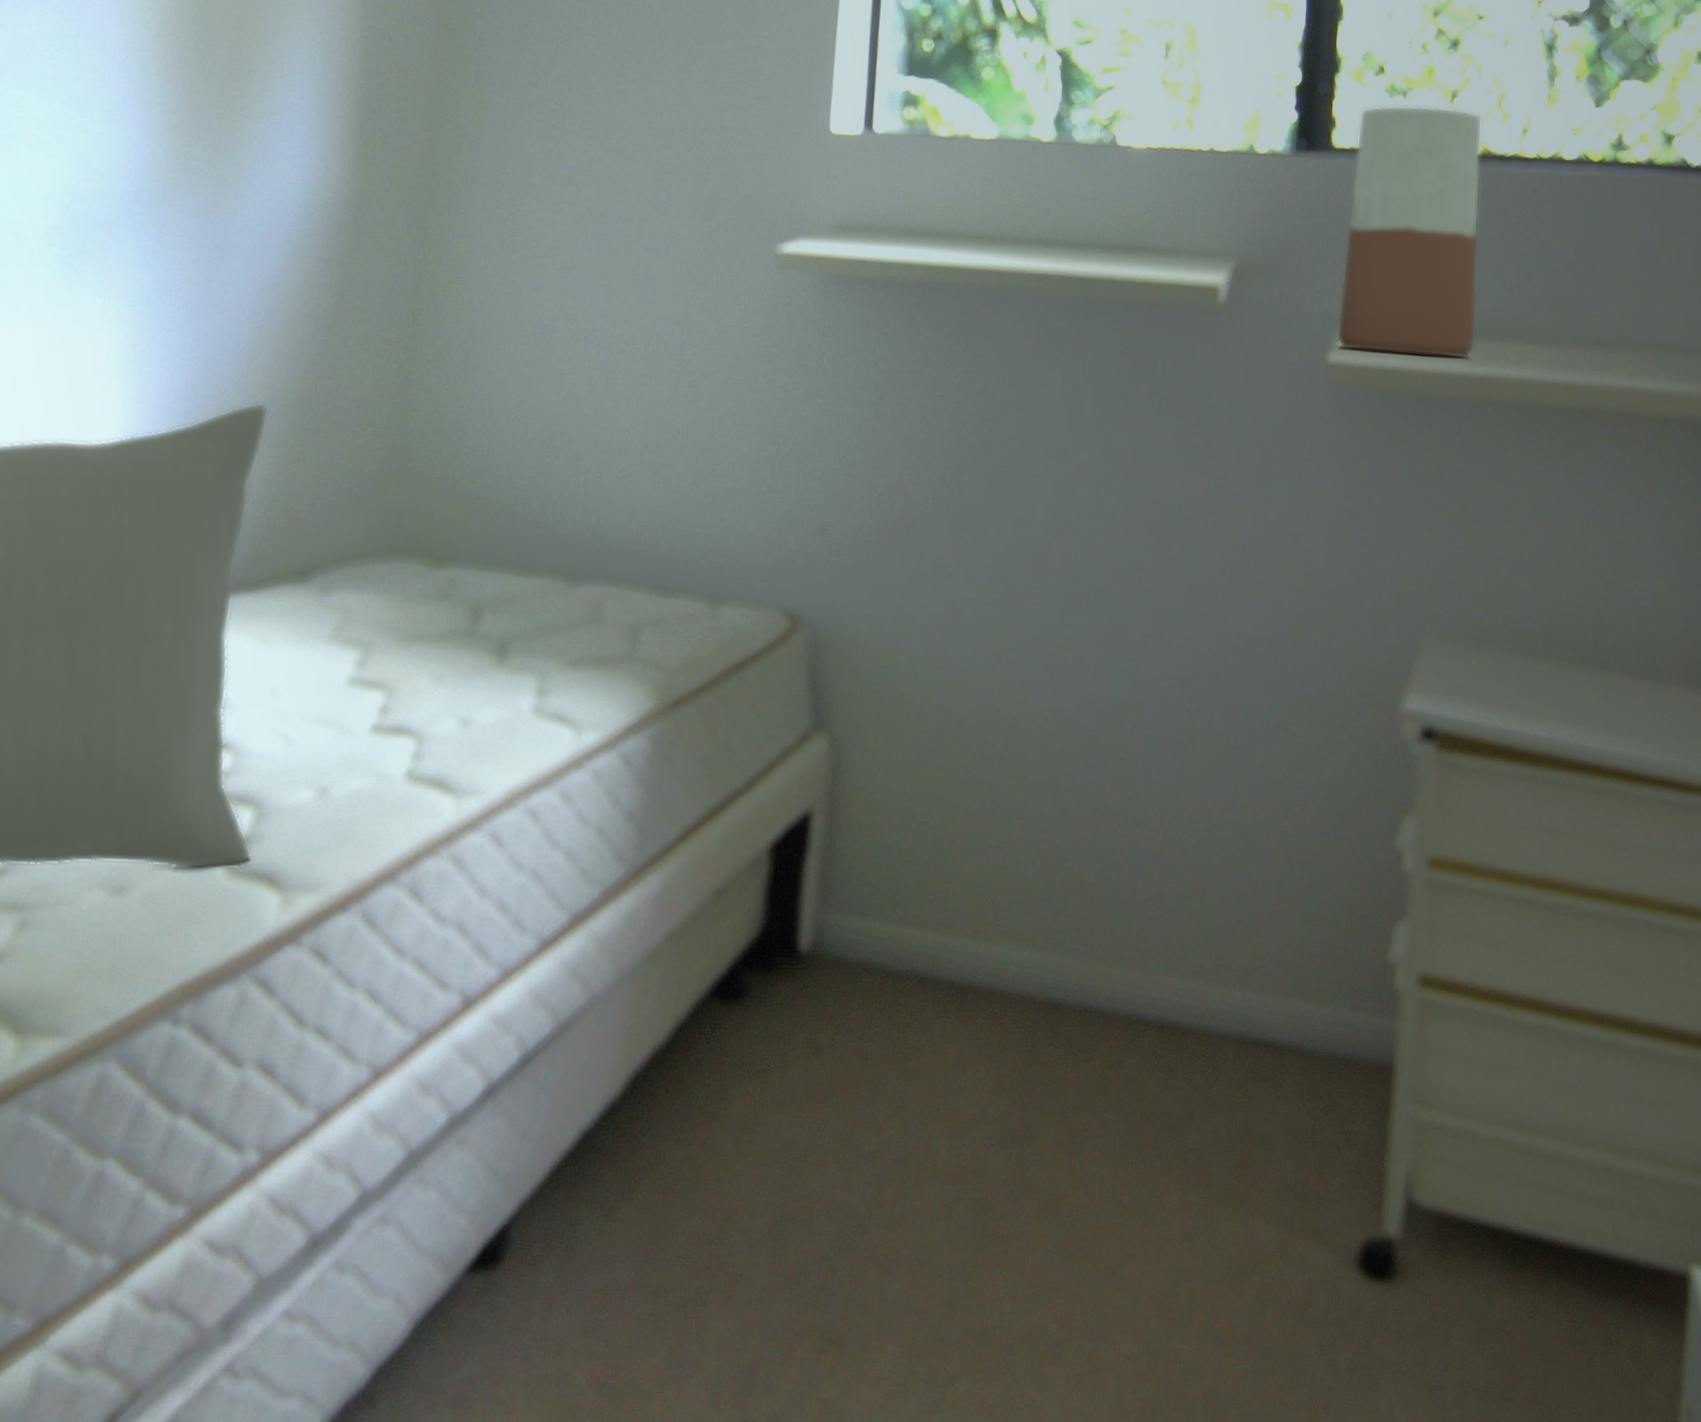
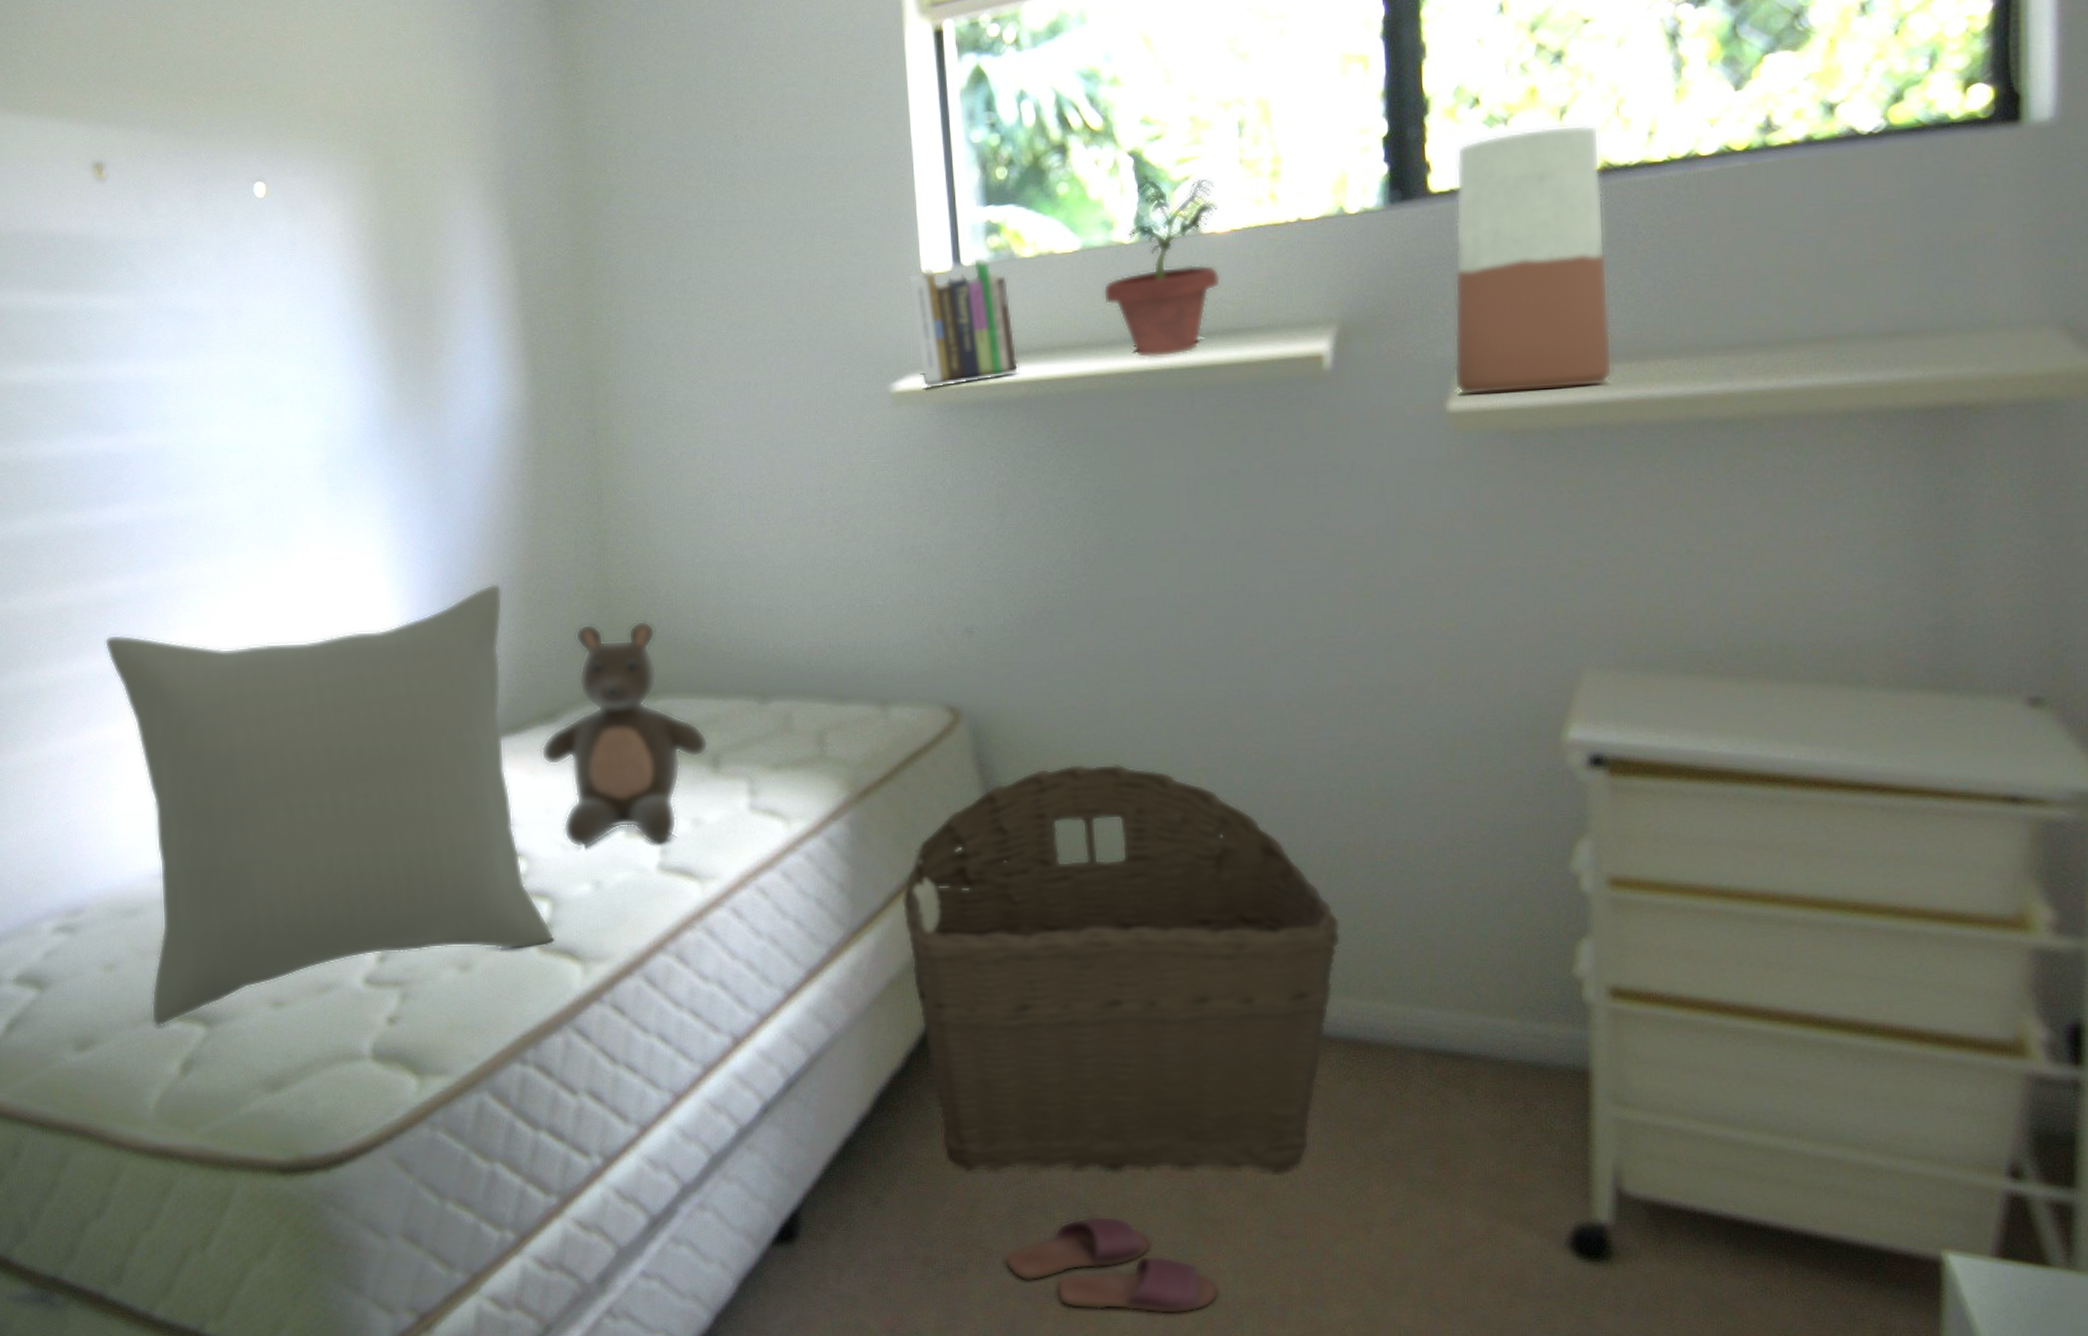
stuffed bear: none [279,466,498,745] -> present [541,620,709,848]
wicker basket: none [696,690,1170,1177] -> present [901,763,1341,1172]
slippers: none [753,1231,994,1354] -> present [1005,1216,1219,1314]
books: none [812,126,919,257] -> present [908,257,1019,389]
potted plant: none [1013,76,1137,264] -> present [1103,175,1220,358]

